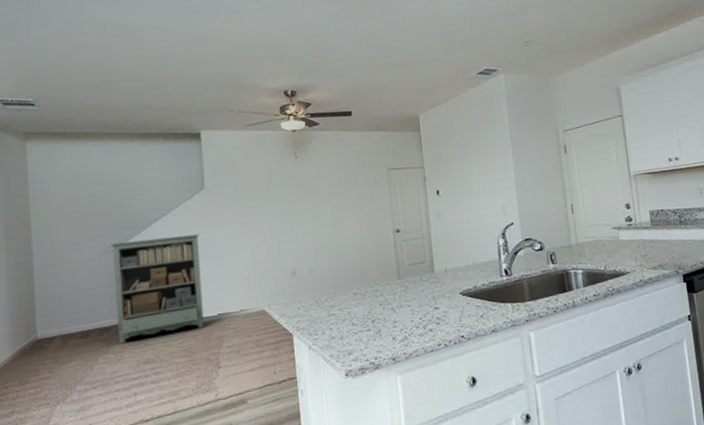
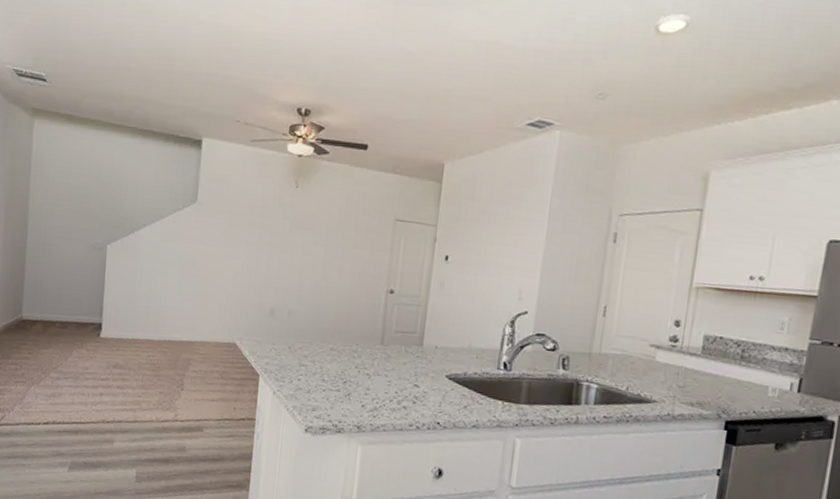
bookshelf: present [111,234,205,344] -> none [93,241,184,346]

